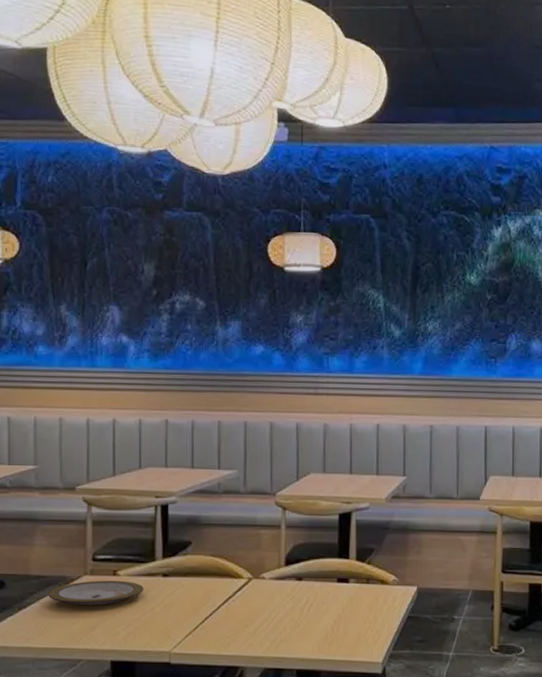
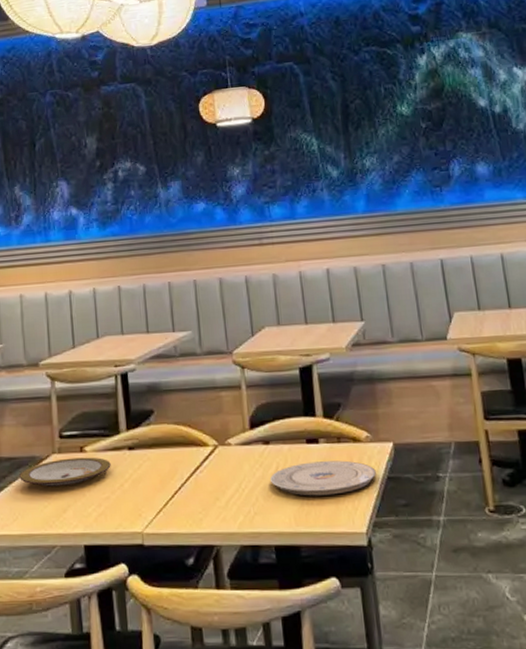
plate: none [299,599,398,629] -> present [270,460,376,496]

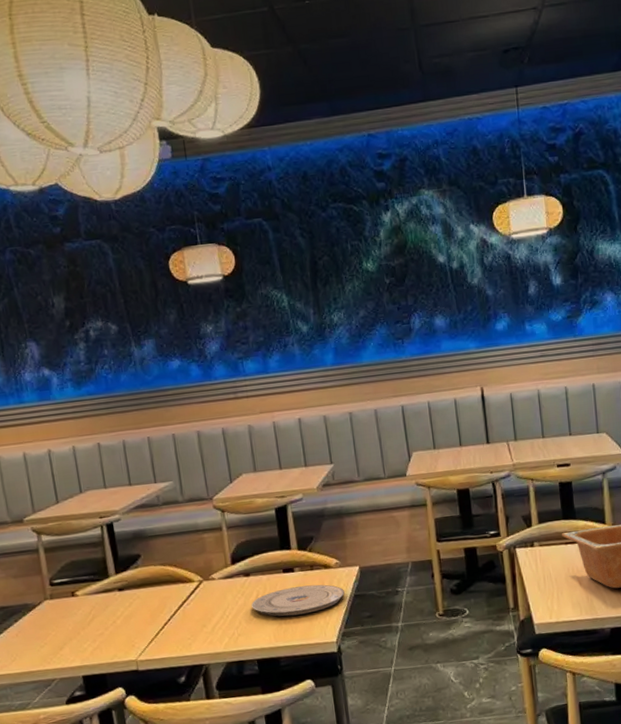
plate: present [19,457,111,487] -> none [13,600,103,630]

